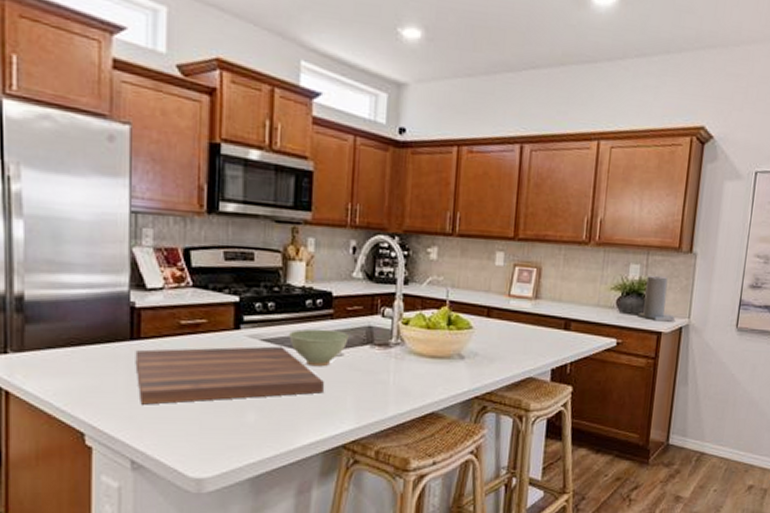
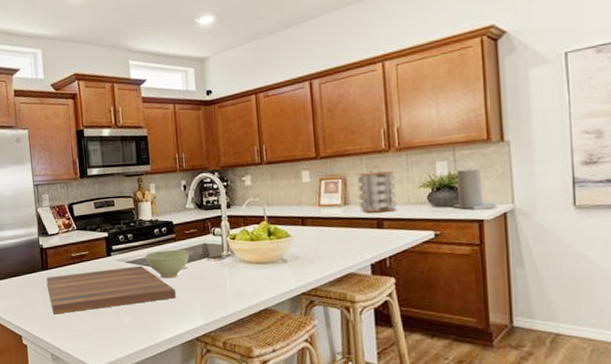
spice rack: none [549,258,590,313] -> present [357,166,397,213]

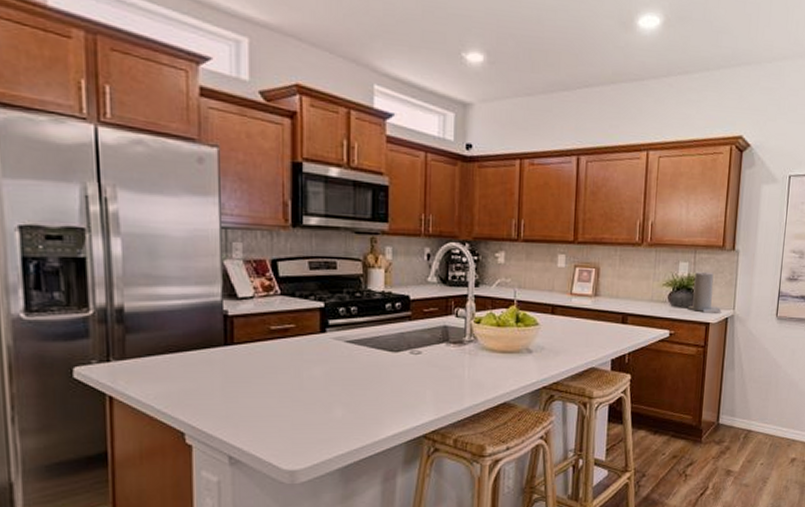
cutting board: present [46,265,176,314] -> none [229,347,404,405]
bowl: present [145,249,190,279] -> none [371,330,426,365]
spice rack: present [357,166,397,213] -> none [608,258,644,307]

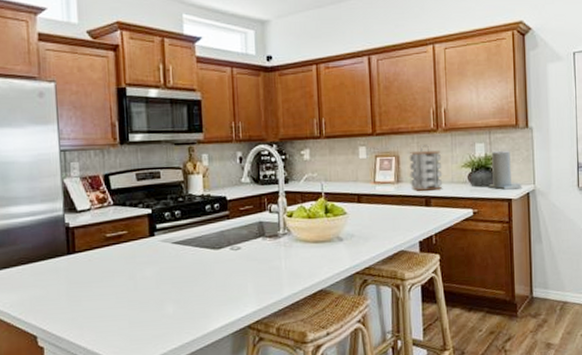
spice rack: none [608,258,644,307] -> present [409,145,443,191]

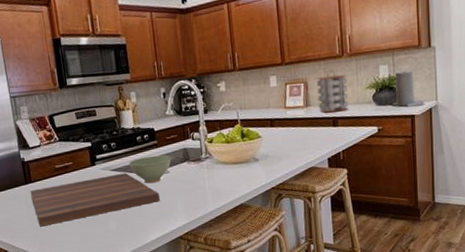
cutting board: none [72,246,227,308] -> present [30,172,160,227]
bowl: none [195,228,244,261] -> present [129,155,171,184]

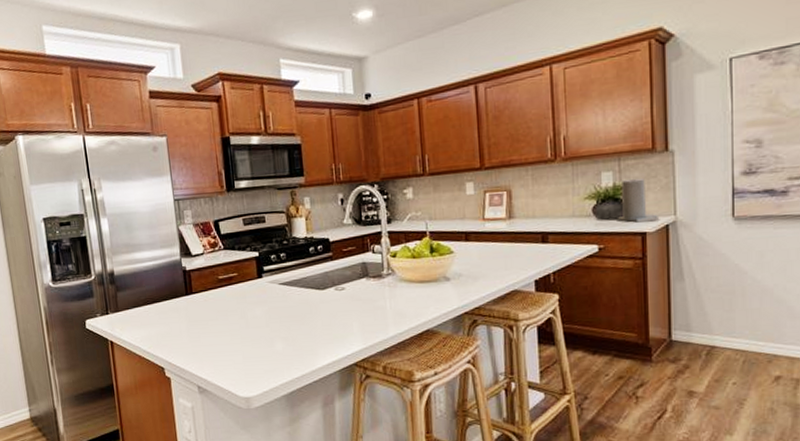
cutting board: present [30,172,160,227] -> none [190,287,333,343]
bowl: present [129,155,171,184] -> none [300,269,348,301]
spice rack: present [316,70,349,113] -> none [522,177,562,227]

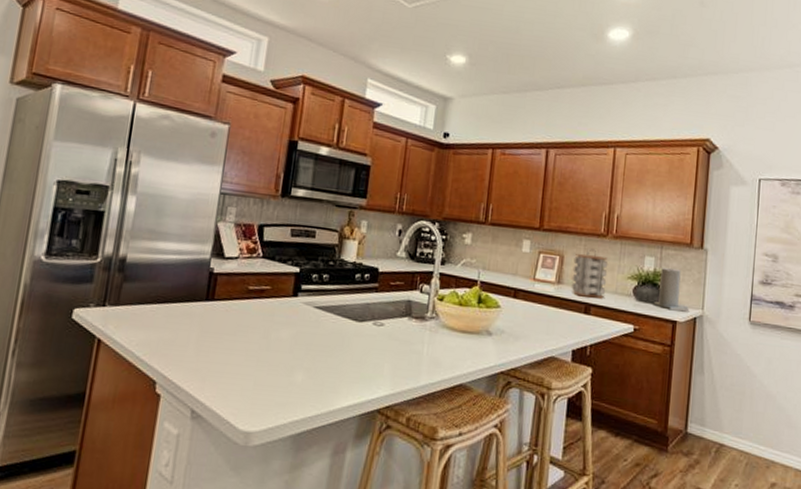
spice rack: none [522,177,562,227] -> present [571,249,608,299]

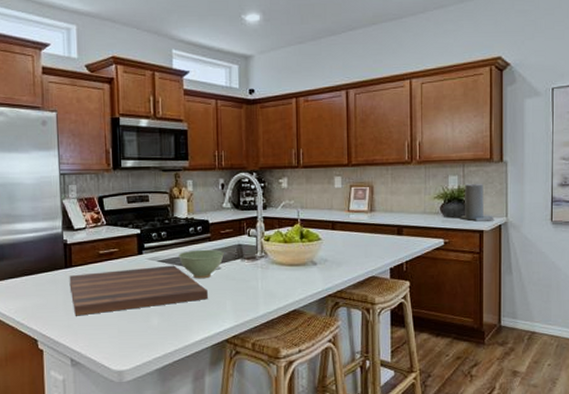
cutting board: none [206,309,365,360] -> present [69,265,208,316]
bowl: none [338,299,390,335] -> present [179,249,224,279]
spice rack: present [571,249,608,299] -> none [383,176,415,220]

